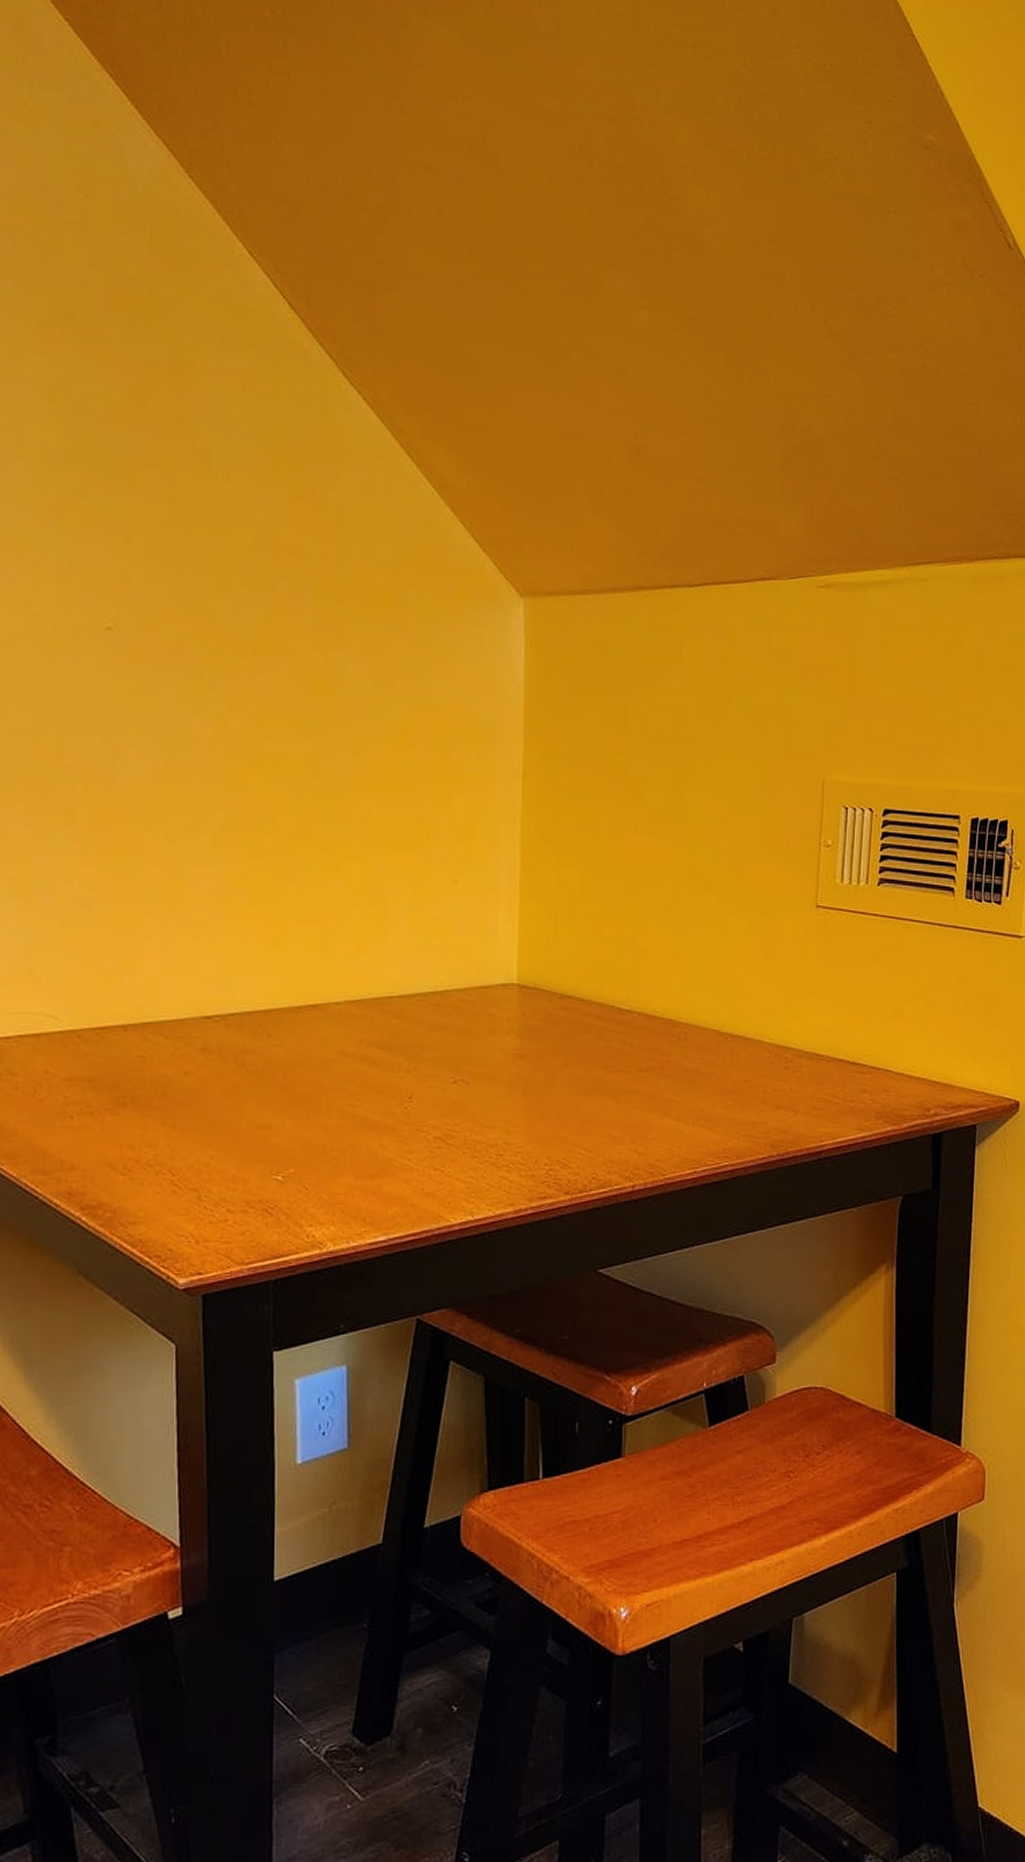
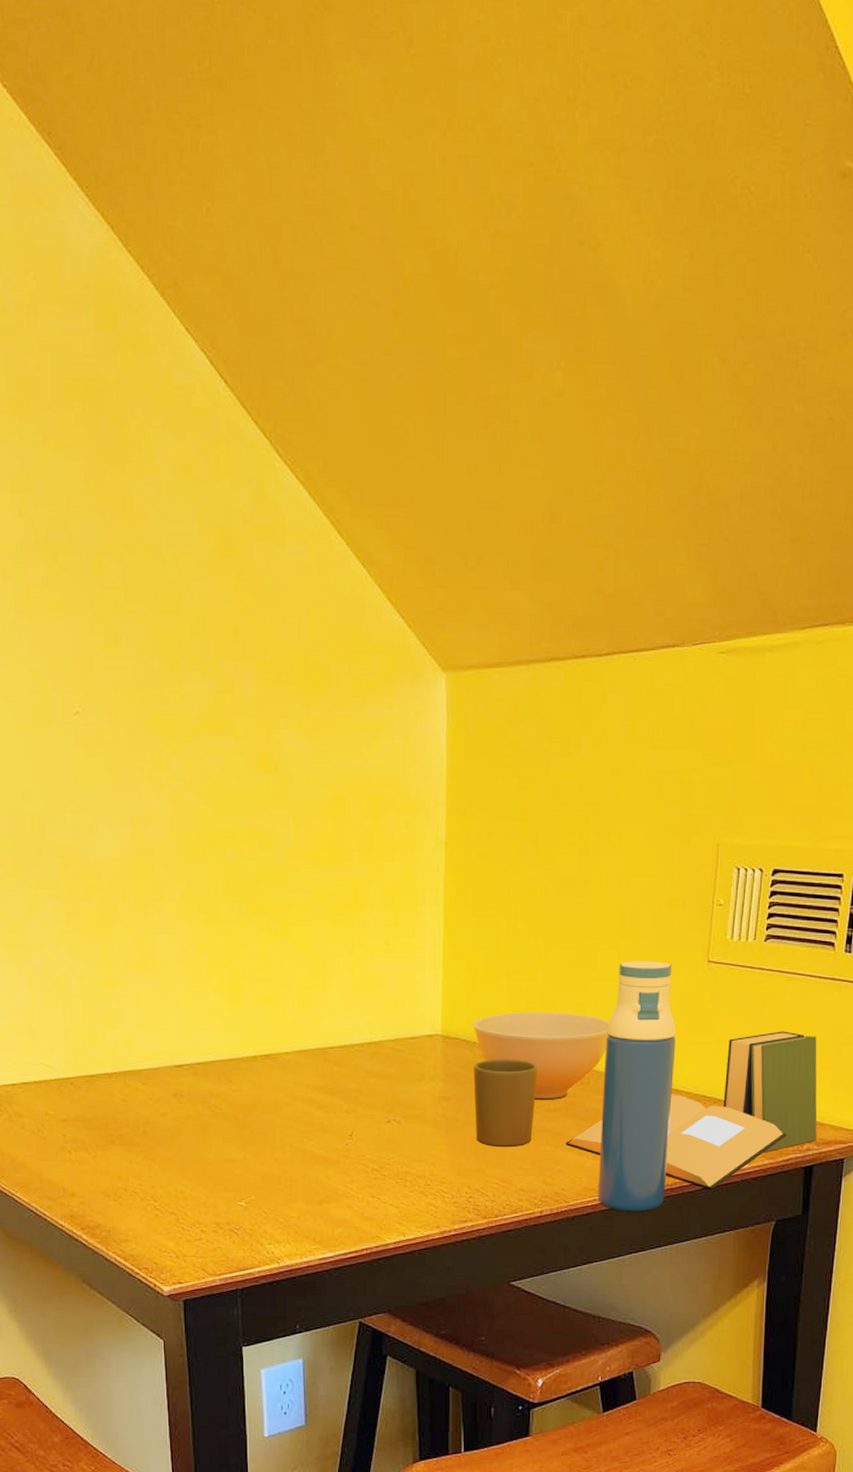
bowl: none [553,959,708,1059] -> present [472,1012,609,1101]
mug: none [554,1011,627,1112] -> present [473,1058,537,1148]
book: none [660,982,945,1161] -> present [565,1031,818,1190]
water bottle: none [698,905,783,1186] -> present [598,961,676,1212]

